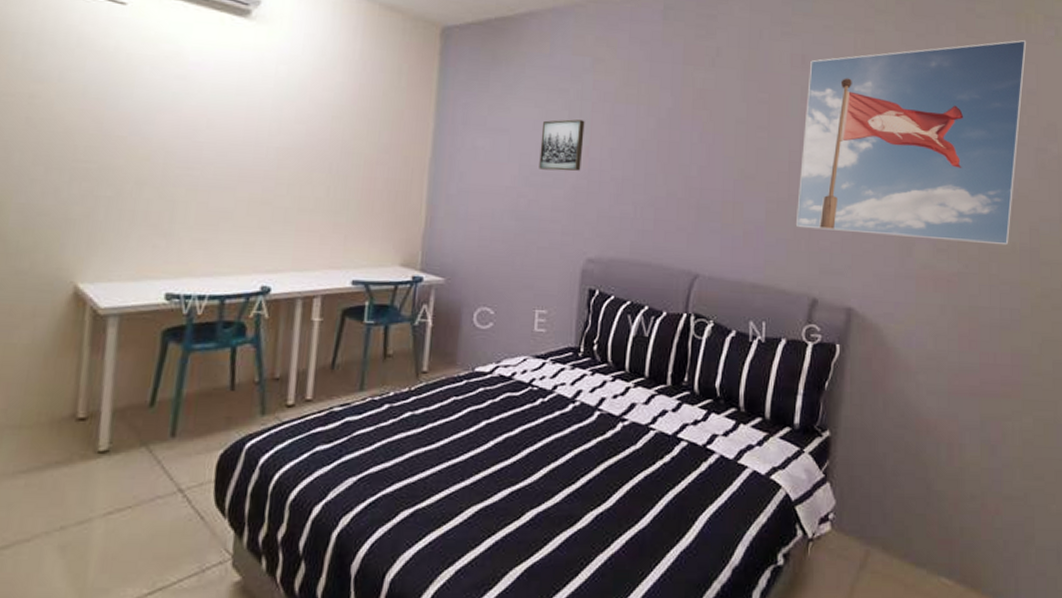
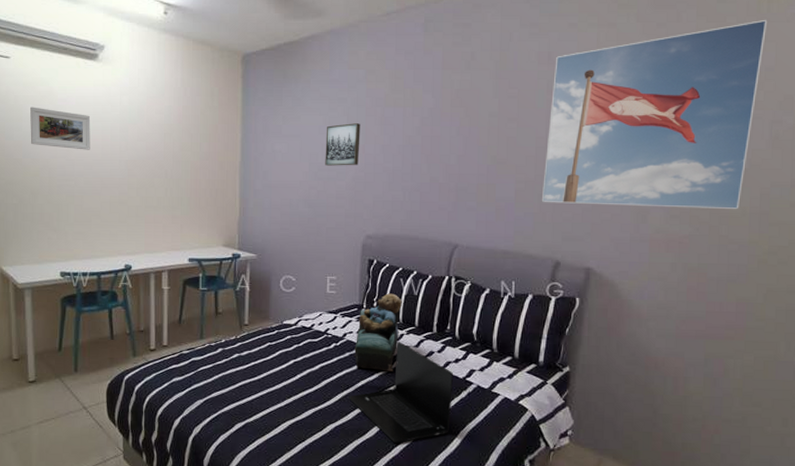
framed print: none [143,69,232,131] -> present [30,107,91,150]
laptop: none [557,396,692,536] -> present [349,341,454,444]
teddy bear: none [565,333,629,437] -> present [353,293,402,372]

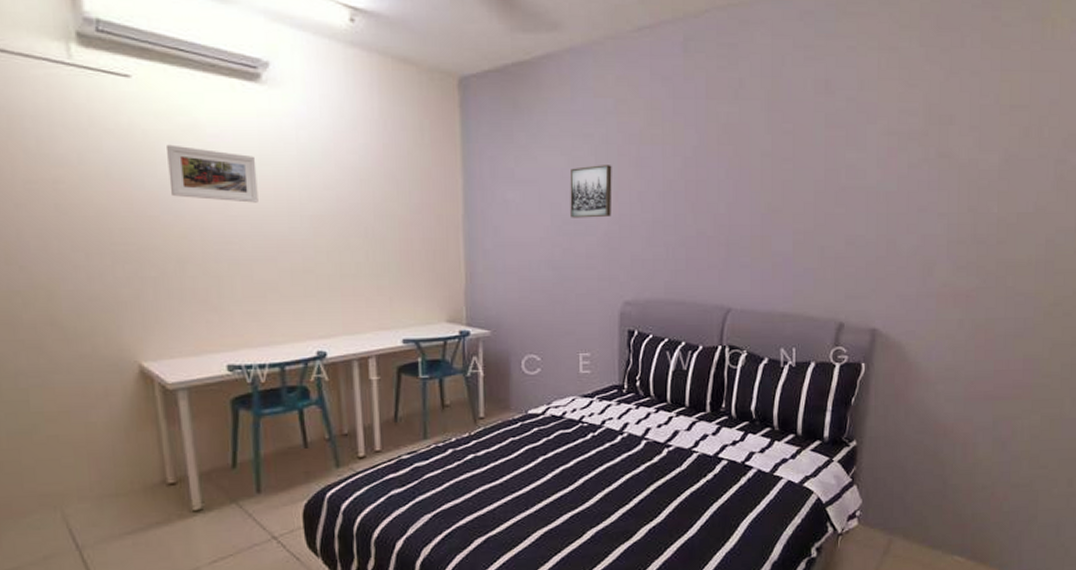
laptop: present [349,341,454,444] -> none [611,425,732,545]
teddy bear: present [353,293,402,372] -> none [614,369,669,462]
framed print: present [541,19,768,210] -> none [822,46,1052,259]

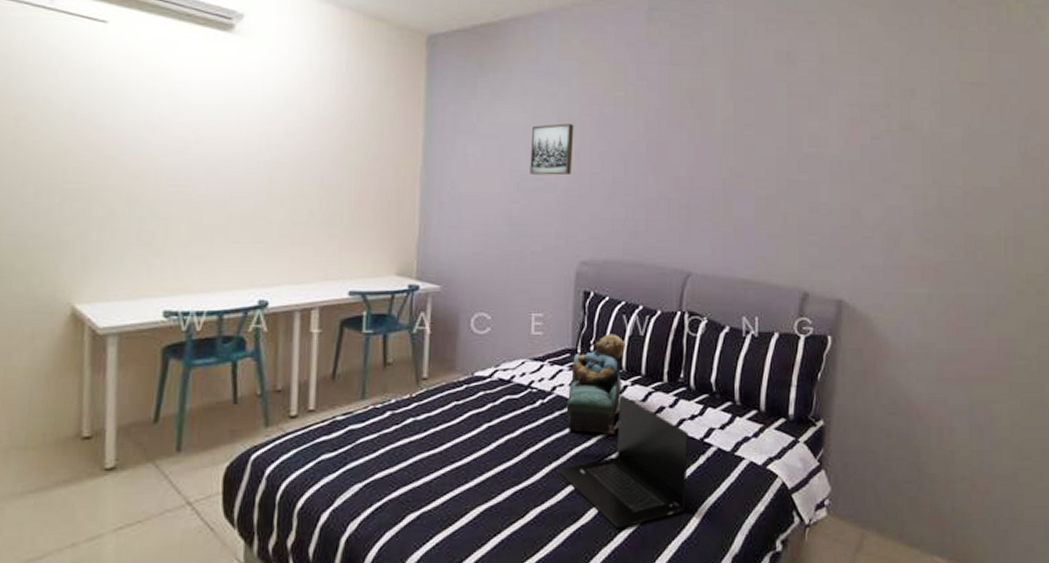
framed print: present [167,144,258,203] -> none [130,87,220,147]
laptop: none [611,425,732,545] -> present [559,394,690,530]
teddy bear: none [614,369,669,462] -> present [564,334,625,434]

